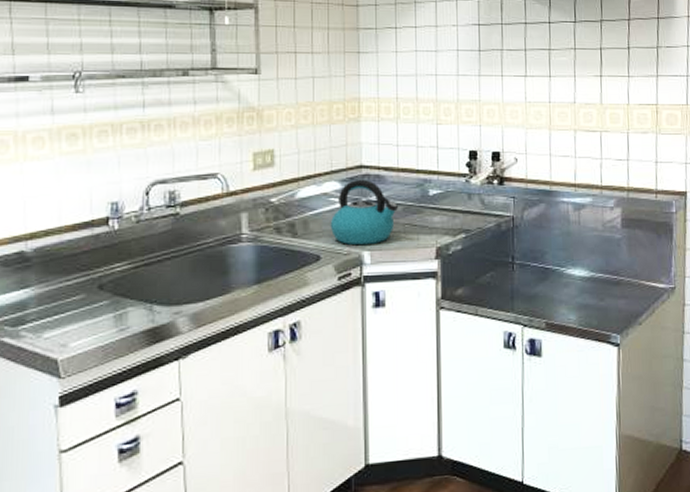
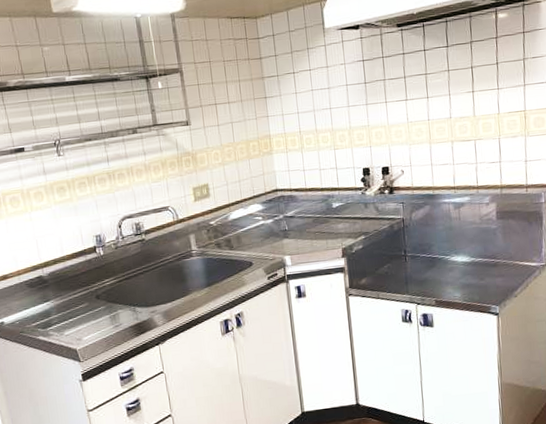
kettle: present [330,179,399,246] -> none [257,200,310,252]

